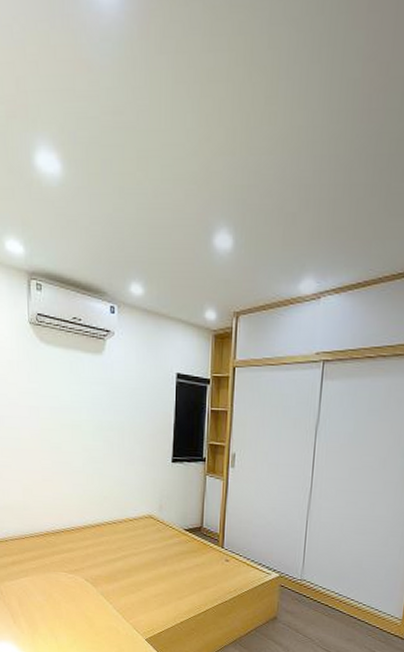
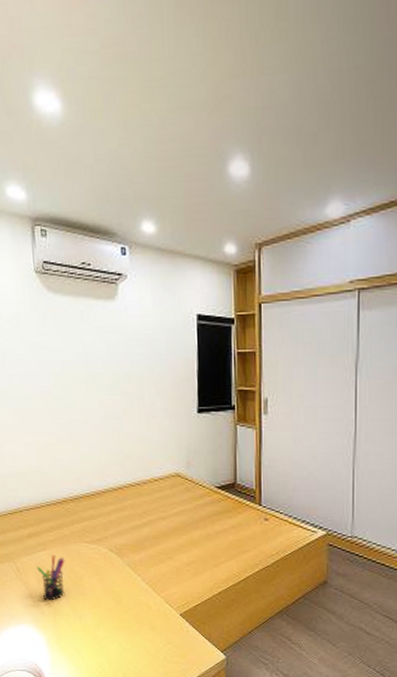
pen holder: none [19,581,45,622] -> present [37,554,65,601]

